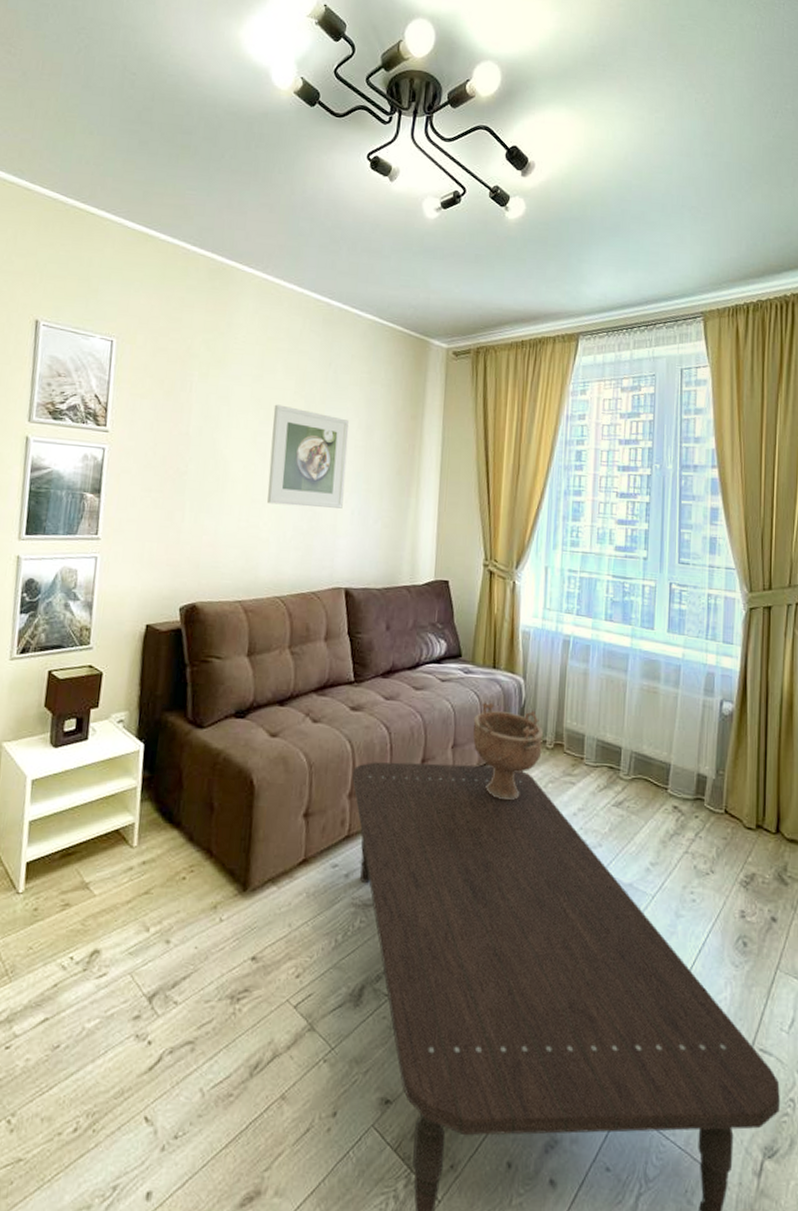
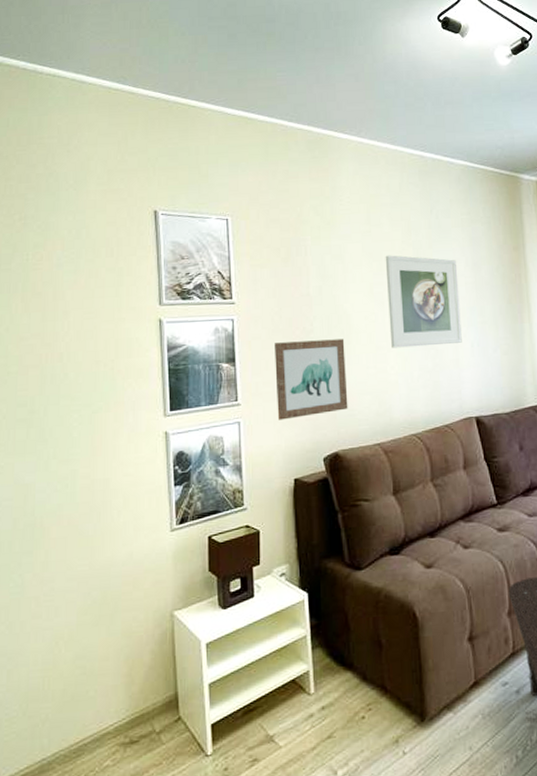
wall art: none [137,479,219,562] -> present [275,339,348,420]

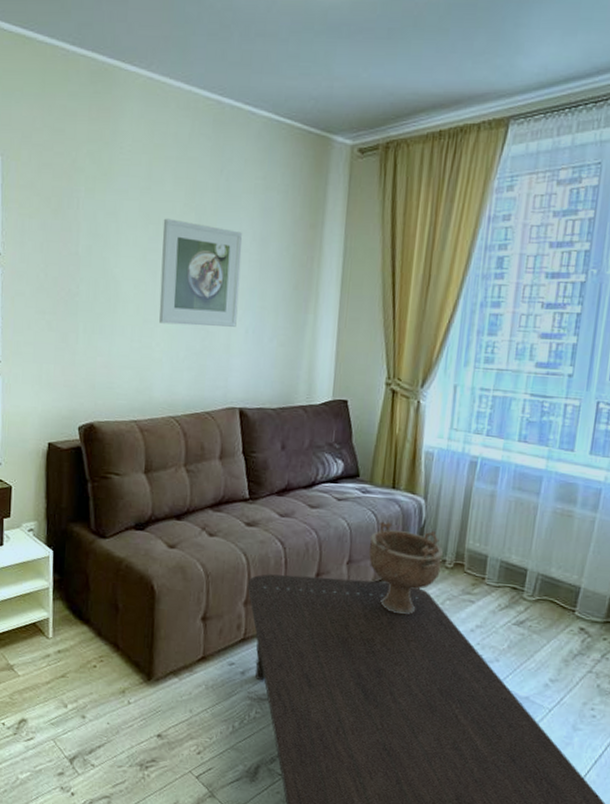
wall art: present [275,339,348,420] -> none [36,302,111,383]

